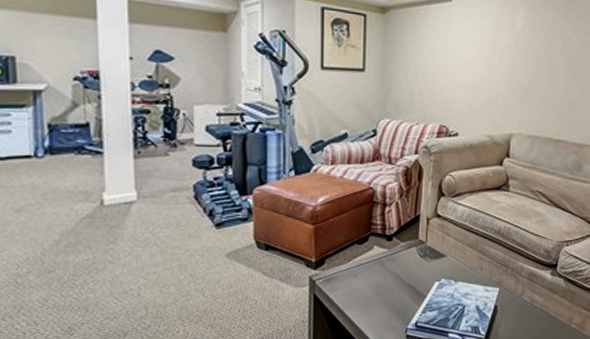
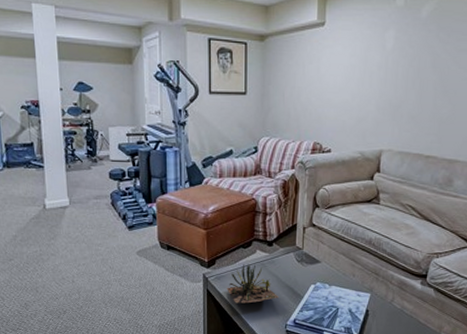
succulent plant: none [337,262,400,308] -> present [227,264,280,304]

